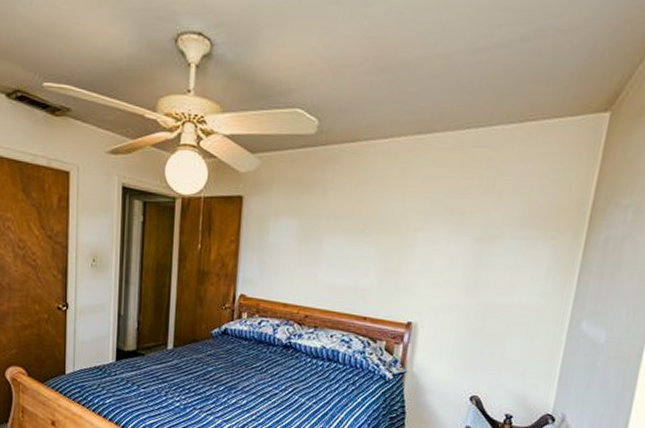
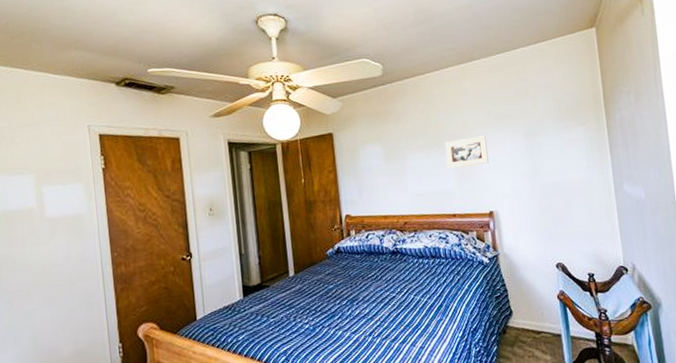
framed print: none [370,230,426,265] -> present [445,135,489,169]

